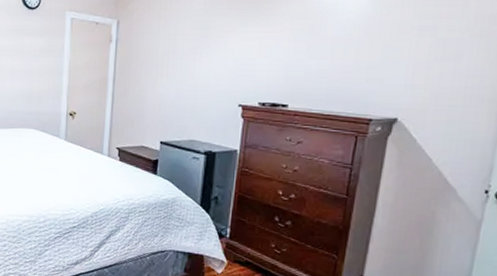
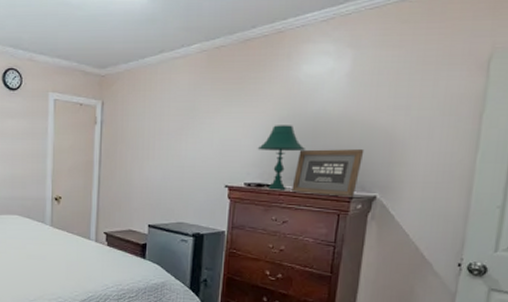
table lamp: none [272,45,324,111] -> present [257,125,306,190]
picture frame: none [307,70,386,119] -> present [292,149,365,197]

